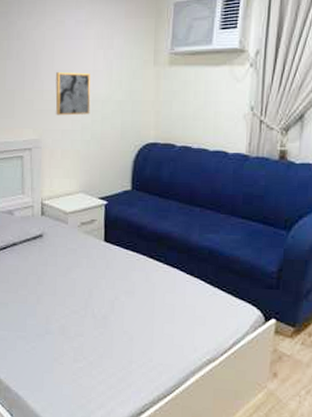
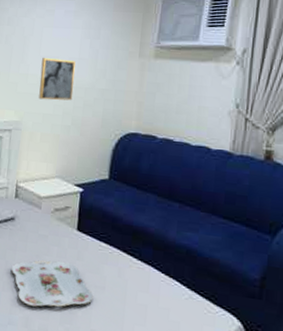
serving tray: none [44,271,123,316] -> present [12,260,93,307]

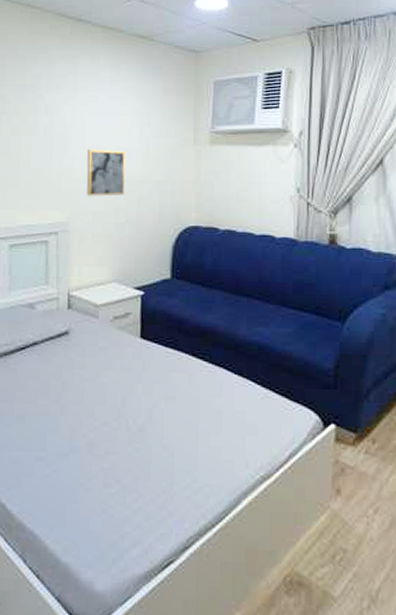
serving tray: present [12,260,93,307] -> none [70,374,163,429]

